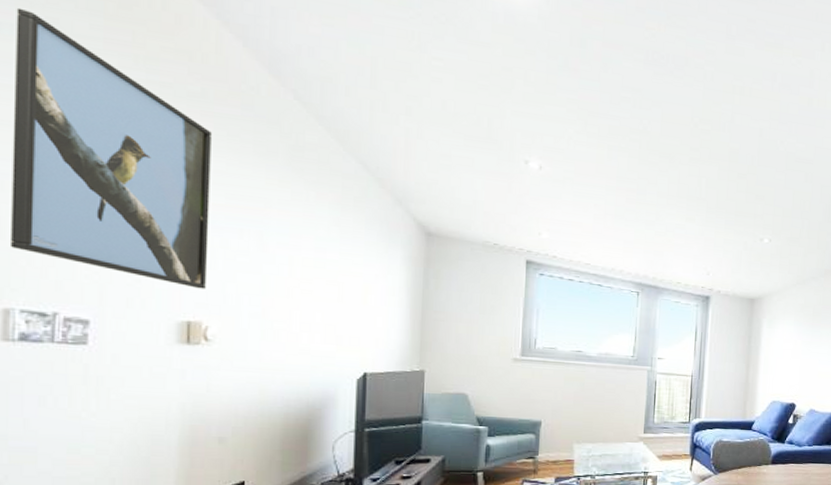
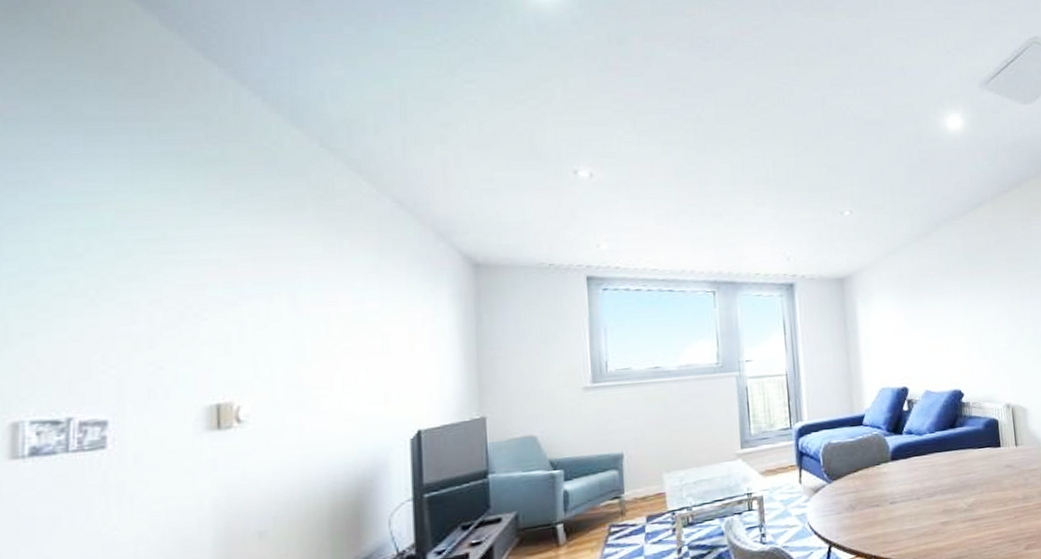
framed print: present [9,7,212,289] -> none [17,100,237,367]

